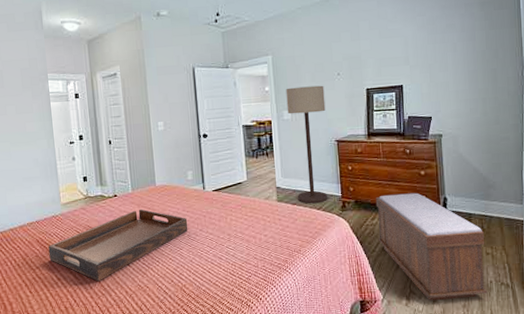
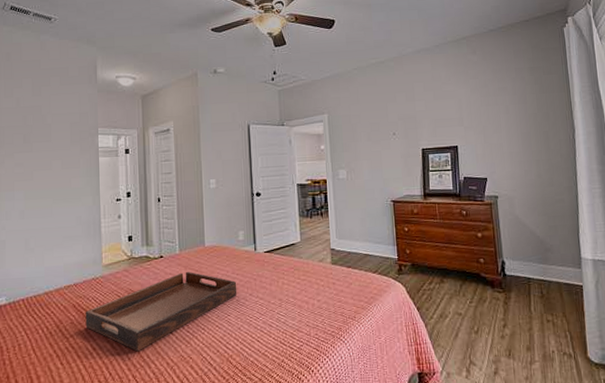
floor lamp: present [286,85,328,204] -> none [341,144,384,267]
bench: present [375,192,488,301] -> none [432,255,550,373]

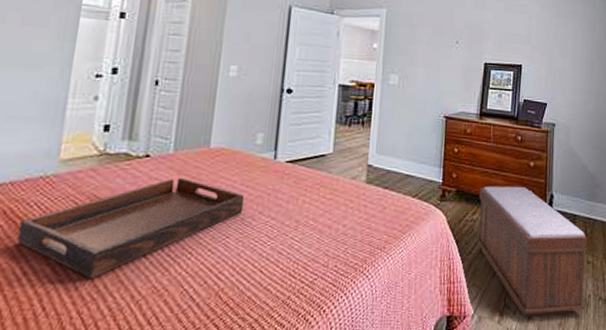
bench: none [432,255,550,373] -> present [476,186,587,318]

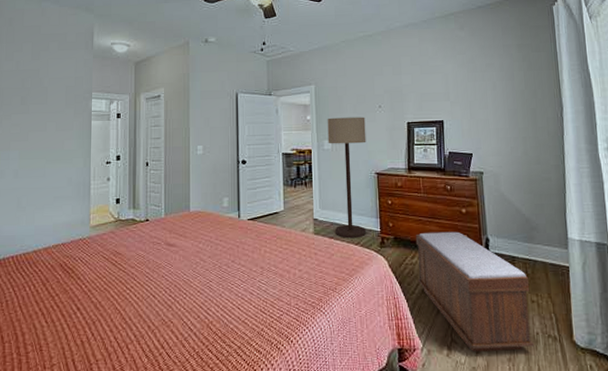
serving tray: present [16,177,245,279] -> none [71,235,220,314]
floor lamp: none [390,48,440,190] -> present [327,117,367,239]

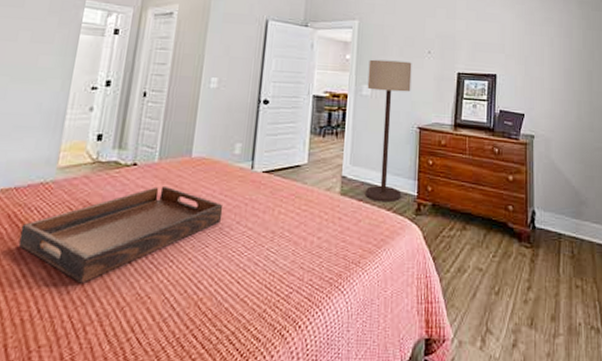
serving tray: none [71,235,220,314] -> present [18,185,223,284]
bench: present [415,231,534,353] -> none [454,200,576,345]

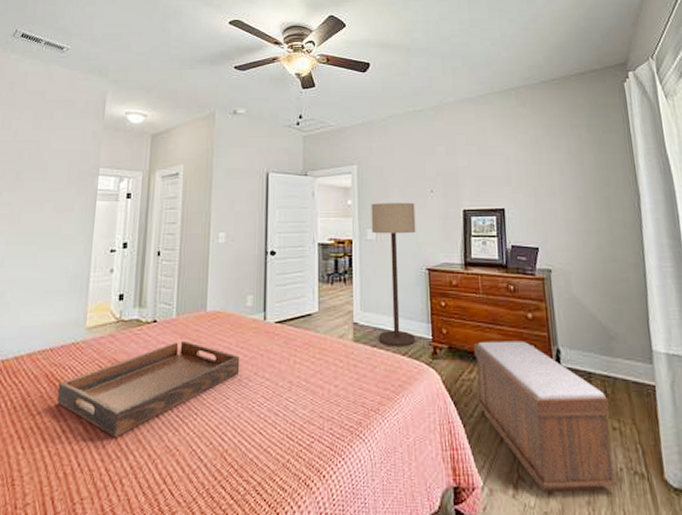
bench: none [454,200,576,345] -> present [473,341,618,493]

